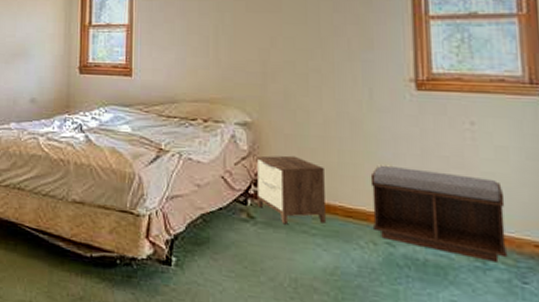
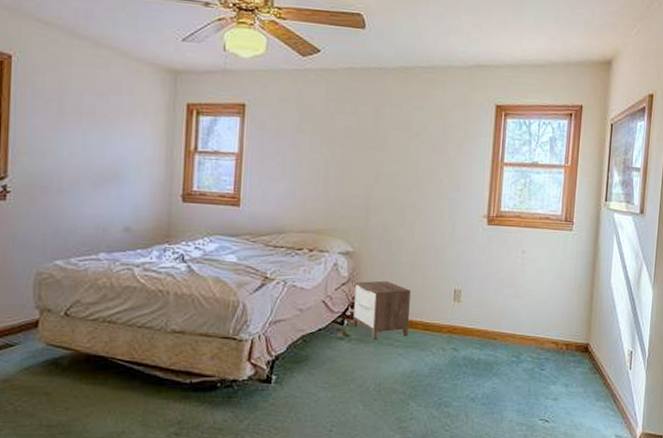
bench: present [370,165,508,263] -> none [443,286,538,357]

